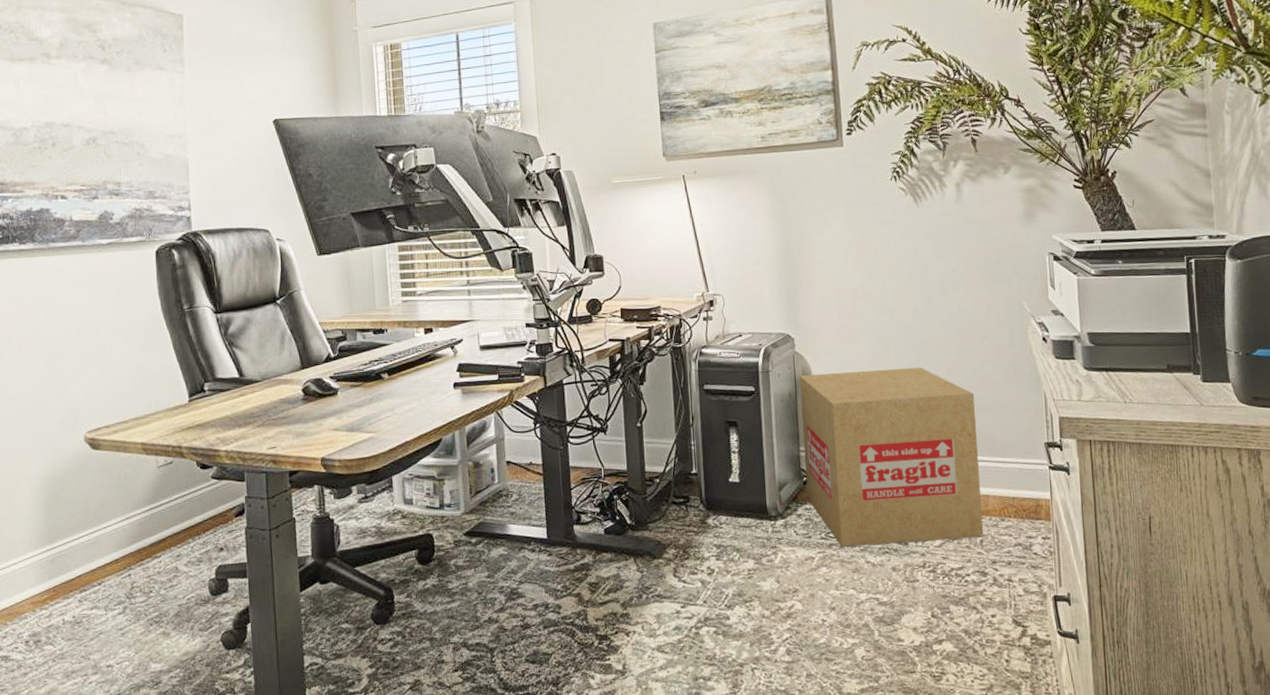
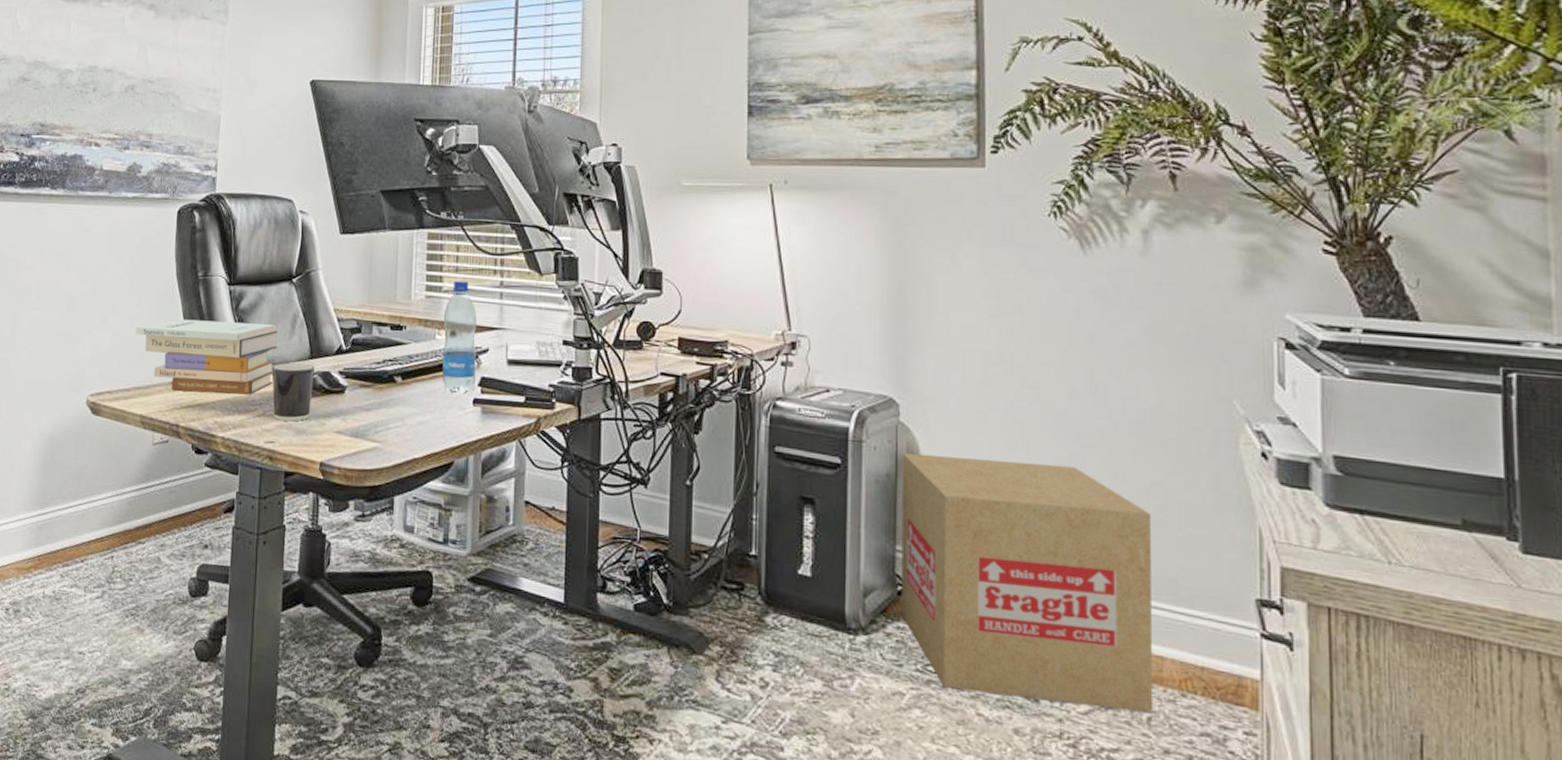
books: none [126,343,270,416] -> present [135,319,278,395]
mug: none [266,374,308,428] -> present [271,363,315,422]
bottle: none [420,284,454,382] -> present [442,281,477,395]

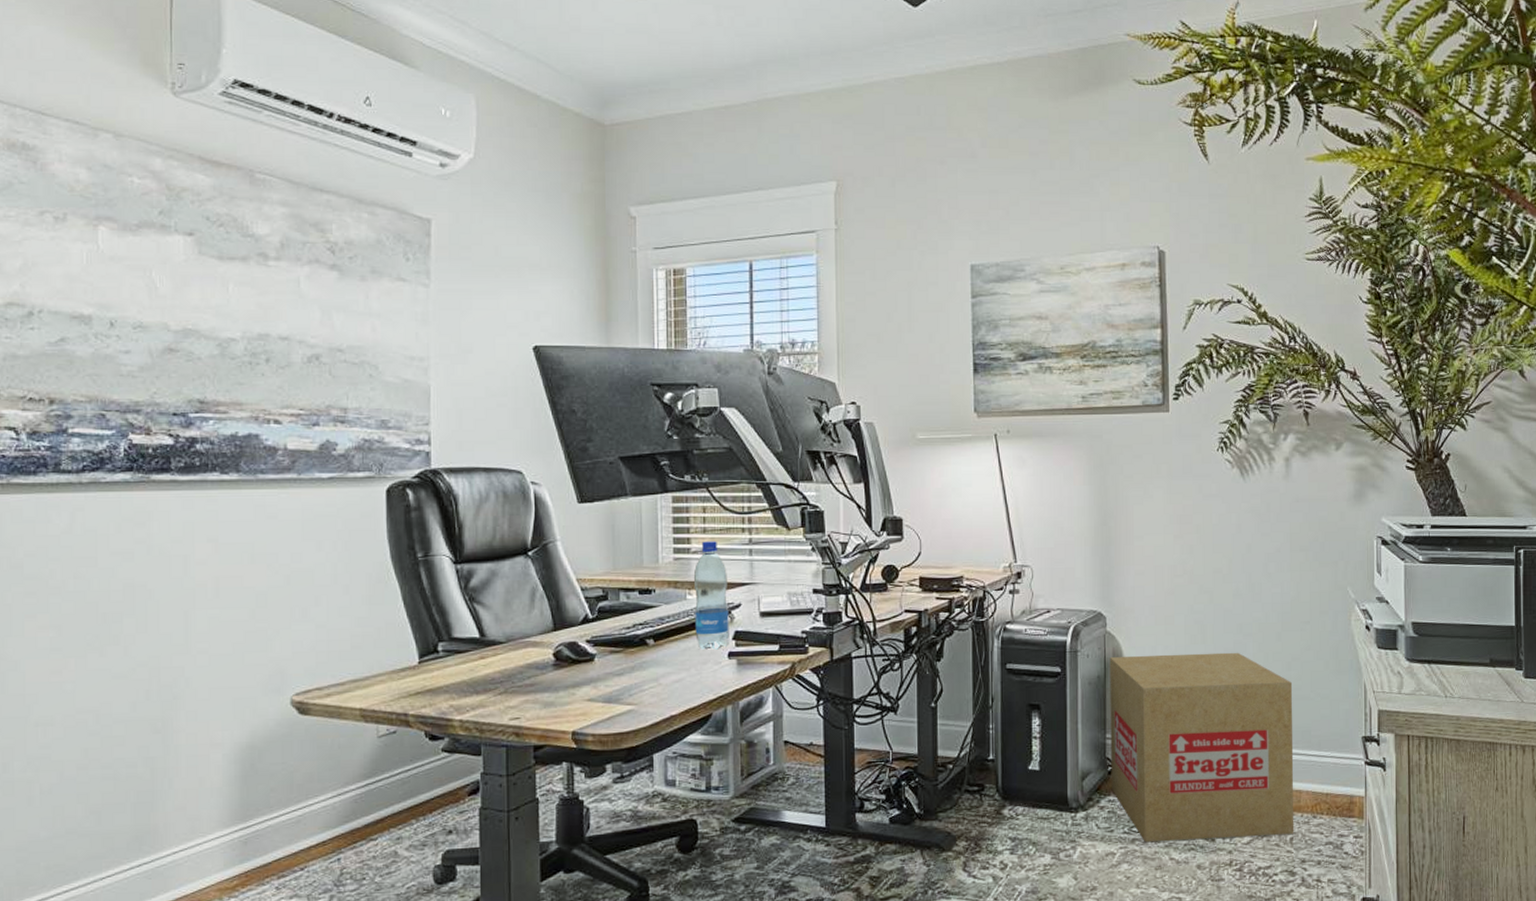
books: present [135,319,278,395] -> none [346,599,516,678]
mug: present [271,363,315,422] -> none [511,637,560,696]

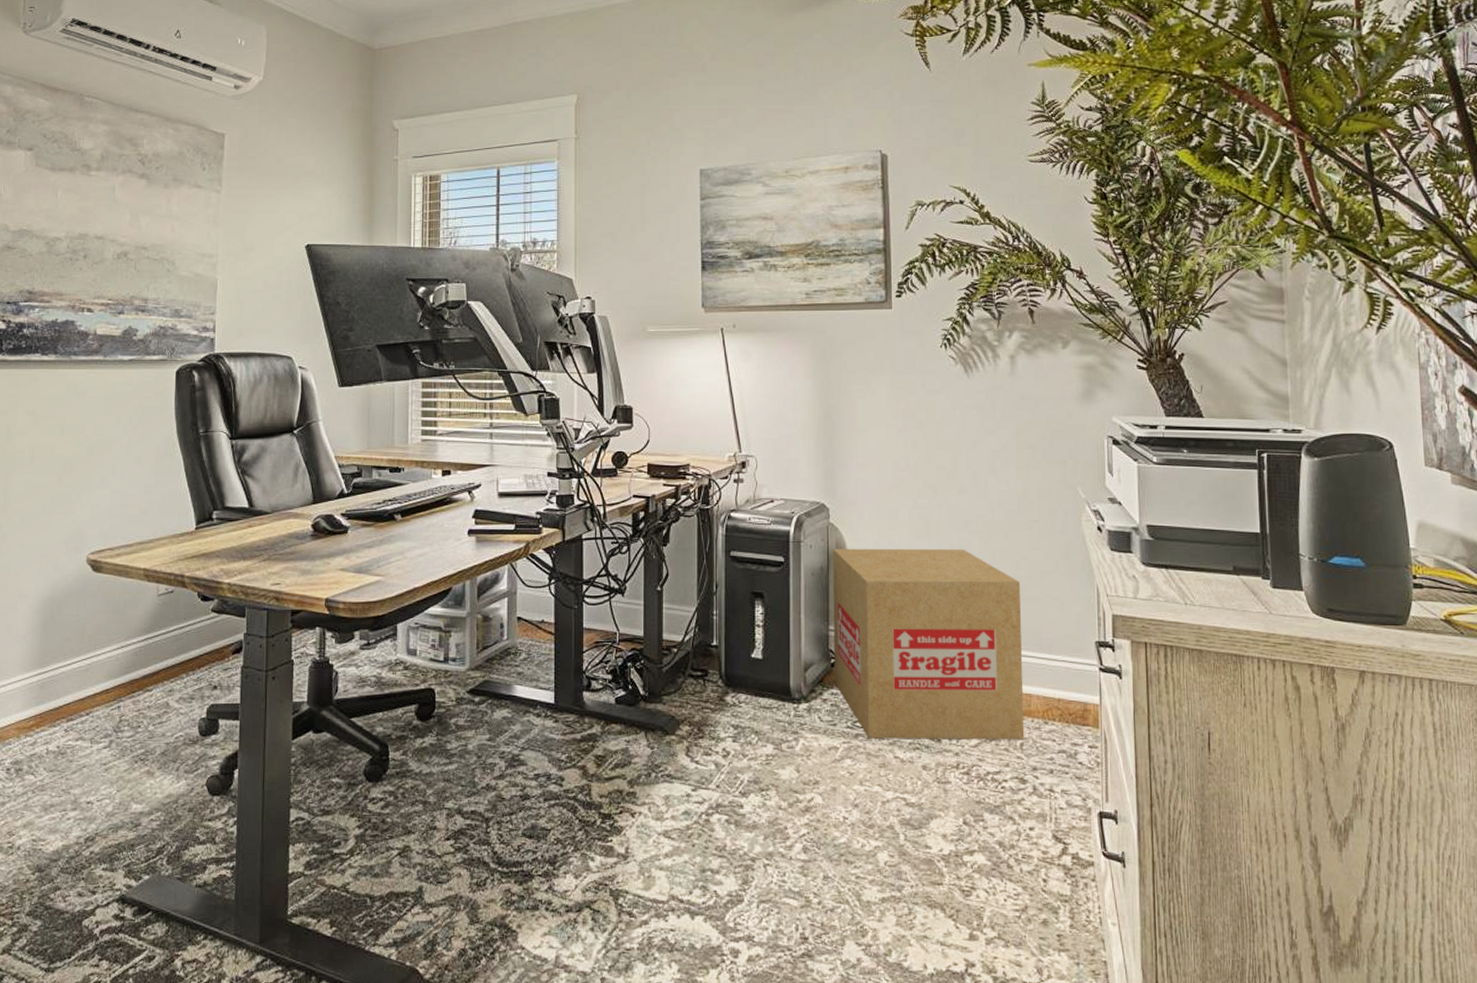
bottle: present [693,541,729,650] -> none [438,425,470,527]

